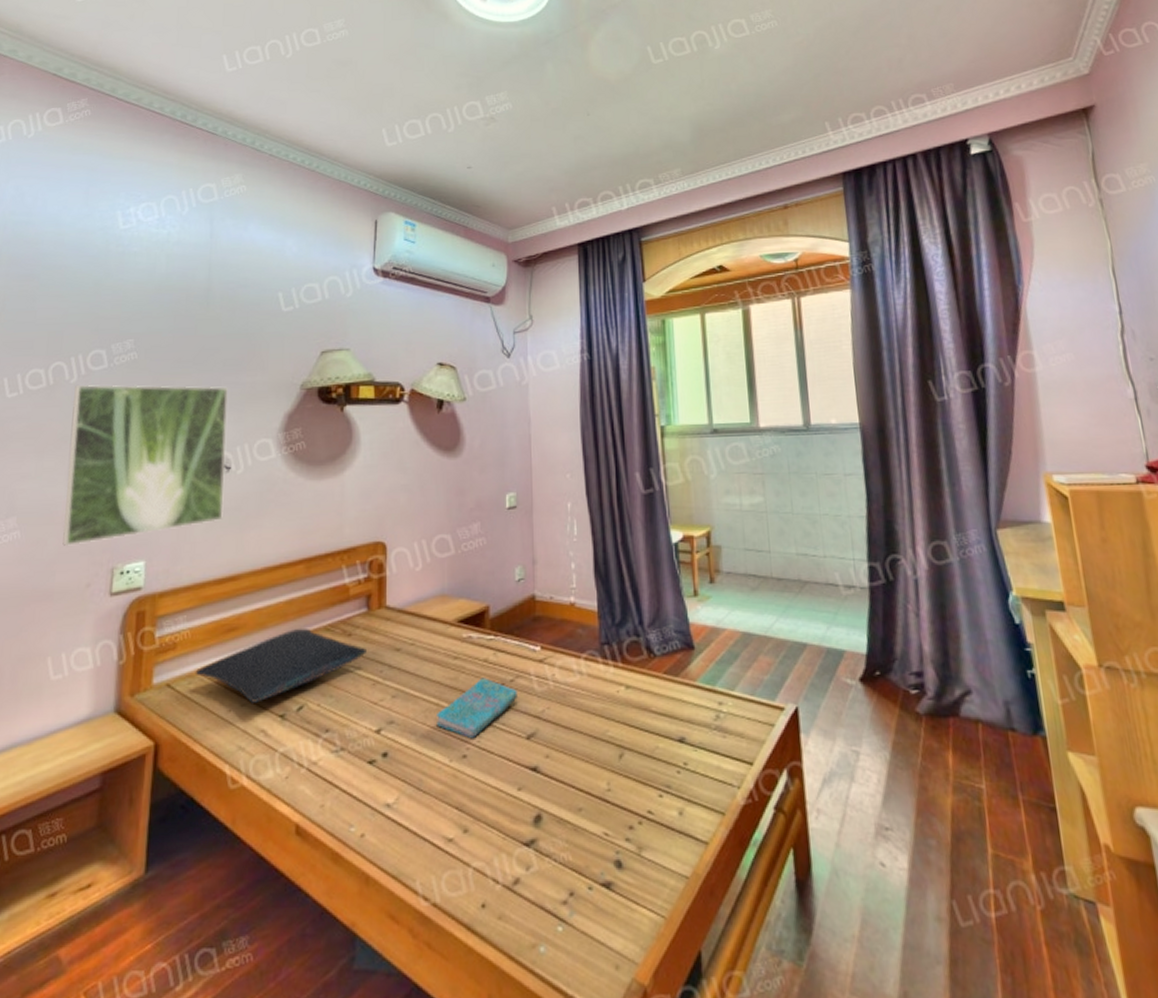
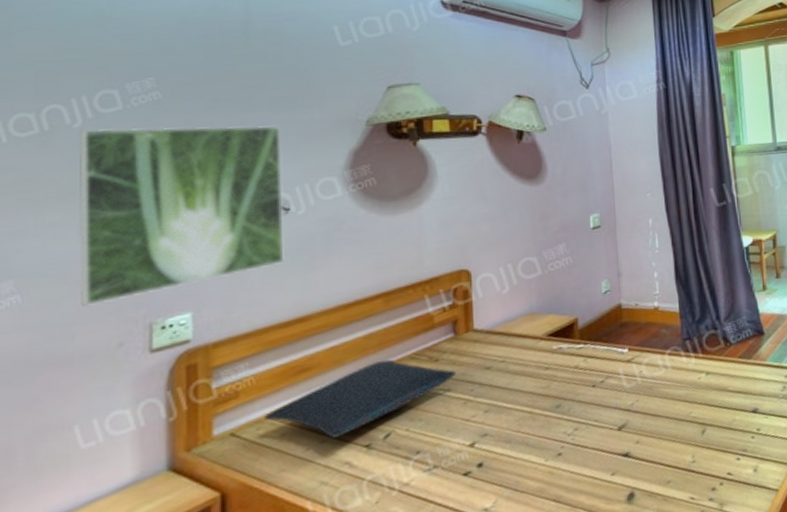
cover: present [437,677,518,739] -> none [531,382,608,438]

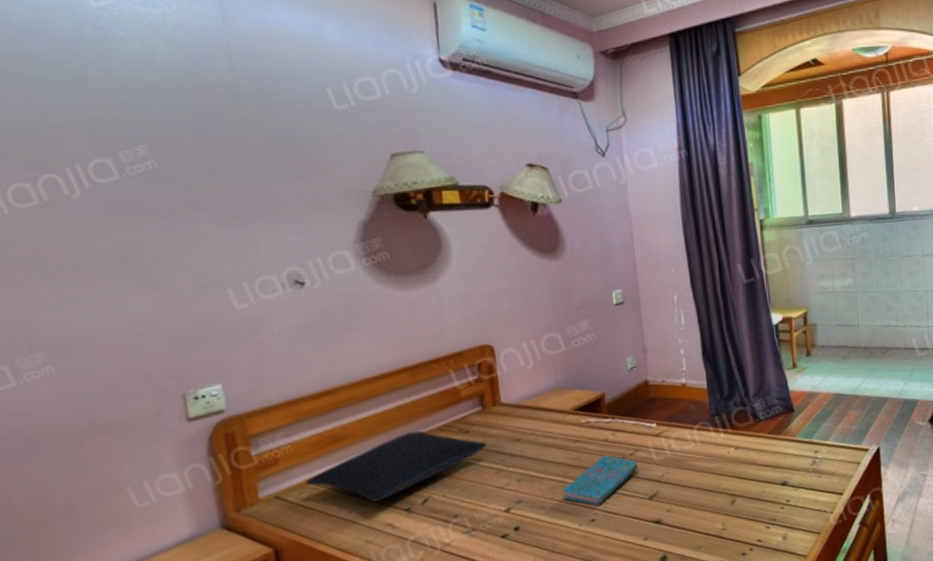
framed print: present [78,125,284,307] -> none [80,196,306,378]
cover: none [531,382,608,438] -> present [563,454,638,506]

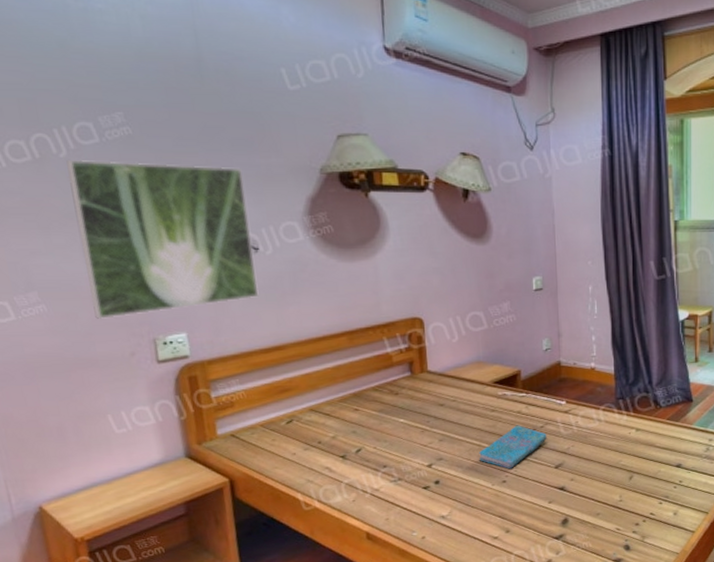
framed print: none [80,196,306,378] -> present [66,159,259,320]
pillow: present [305,430,487,502] -> none [256,388,414,447]

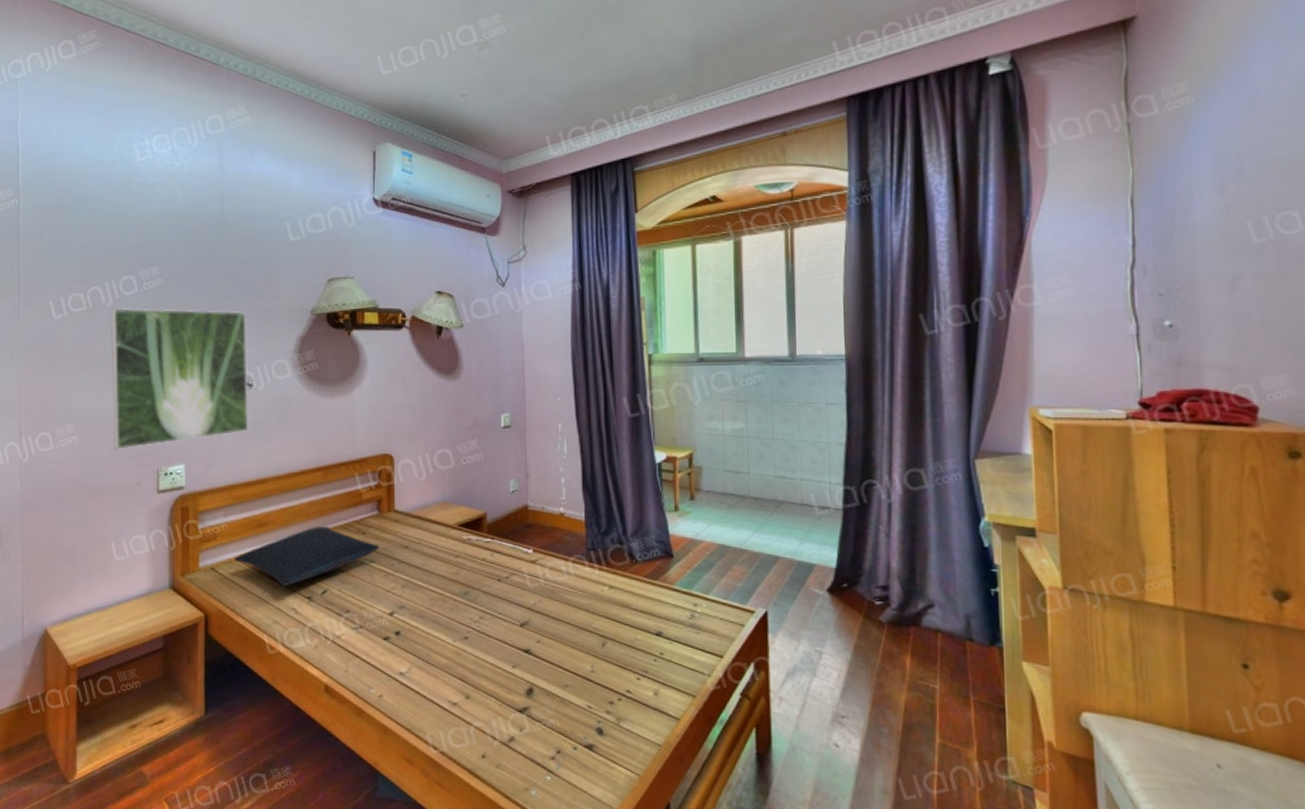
pillow: none [256,388,414,447] -> present [234,526,379,586]
cover: present [479,425,547,470] -> none [441,574,512,624]

